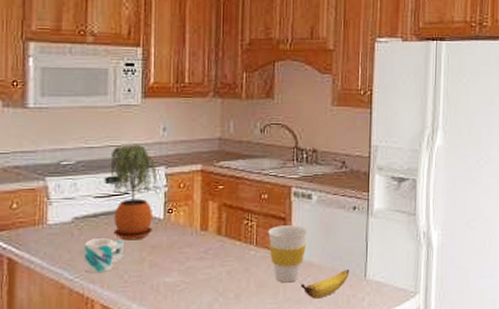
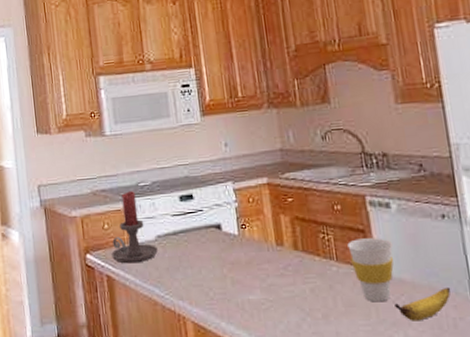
candle holder: none [17,170,73,246] -> present [111,191,158,264]
mug: present [84,238,125,273] -> none [169,255,208,290]
potted plant: present [110,145,159,241] -> none [180,162,230,258]

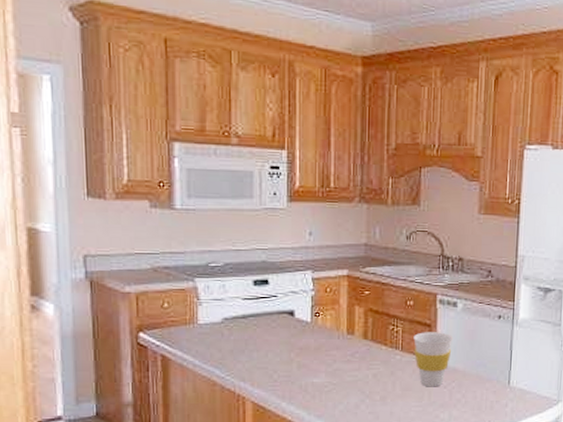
candle holder: present [111,191,158,264] -> none [169,271,223,344]
banana: present [394,287,451,321] -> none [445,376,494,403]

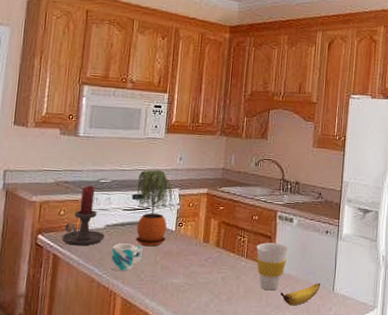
candle holder: none [169,271,223,344] -> present [62,186,105,246]
mug: none [235,339,274,371] -> present [111,243,144,271]
potted plant: none [258,249,306,342] -> present [135,170,173,247]
banana: none [445,376,494,403] -> present [280,282,321,306]

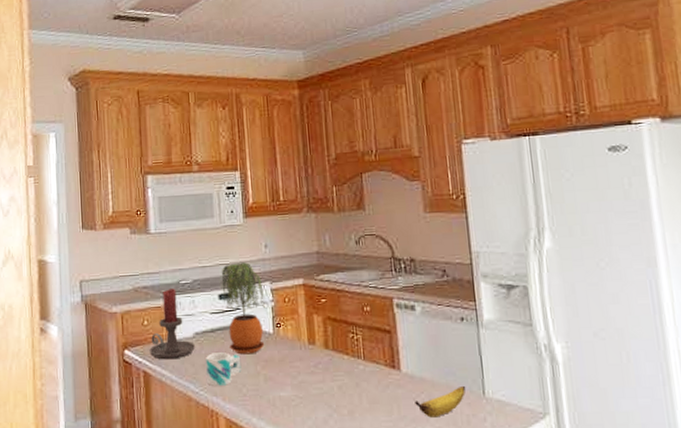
cup: present [256,242,289,291] -> none [374,338,416,400]

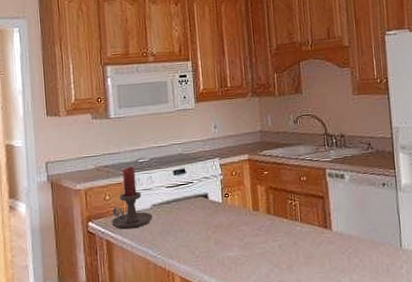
mug: present [206,352,242,386] -> none [162,221,195,250]
potted plant: present [221,262,266,355] -> none [175,142,216,222]
banana: present [415,385,466,418] -> none [343,240,386,268]

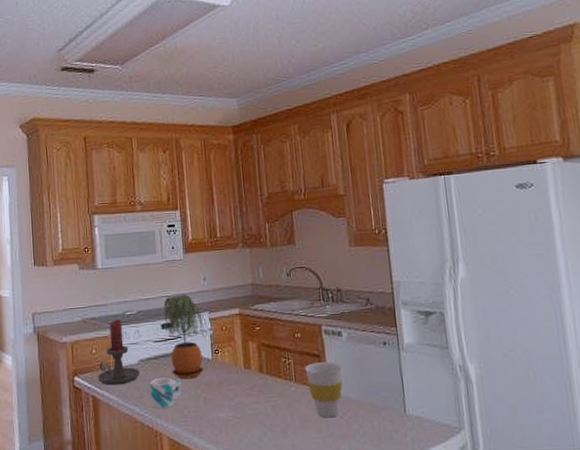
mug: none [162,221,195,250] -> present [150,378,183,408]
potted plant: none [175,142,216,222] -> present [163,294,205,379]
cup: none [310,202,345,254] -> present [305,362,343,418]

